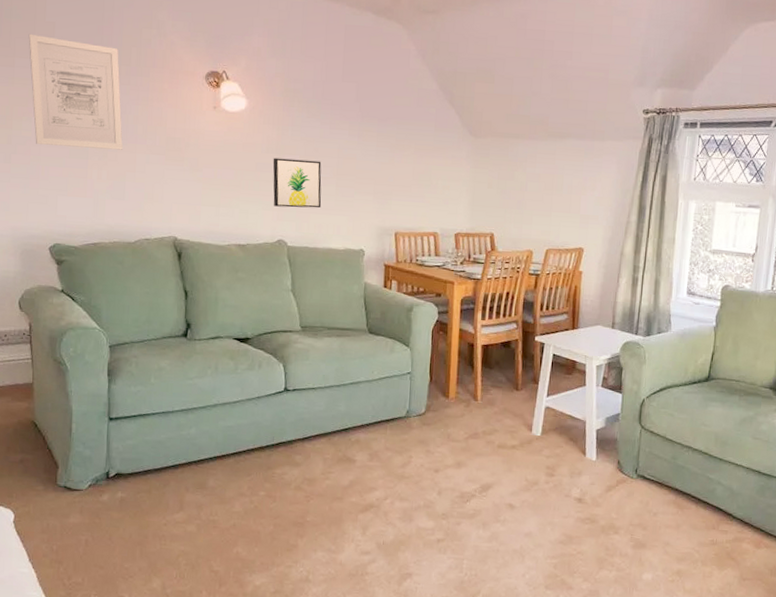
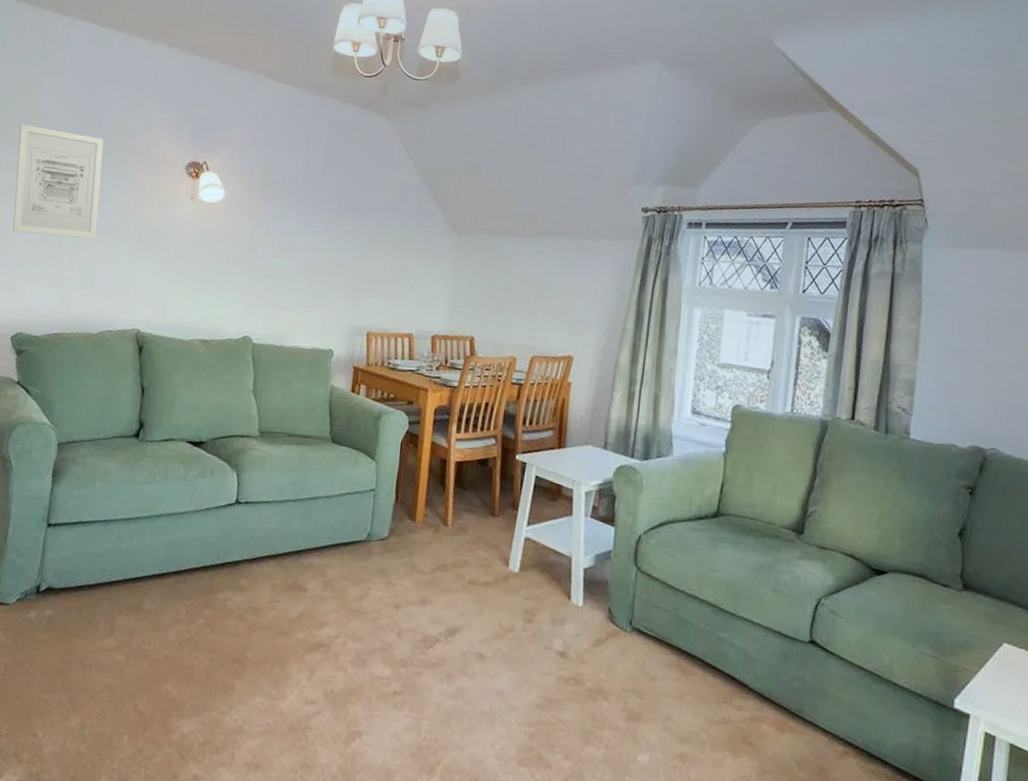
wall art: present [273,157,322,208] -> none [242,250,295,304]

